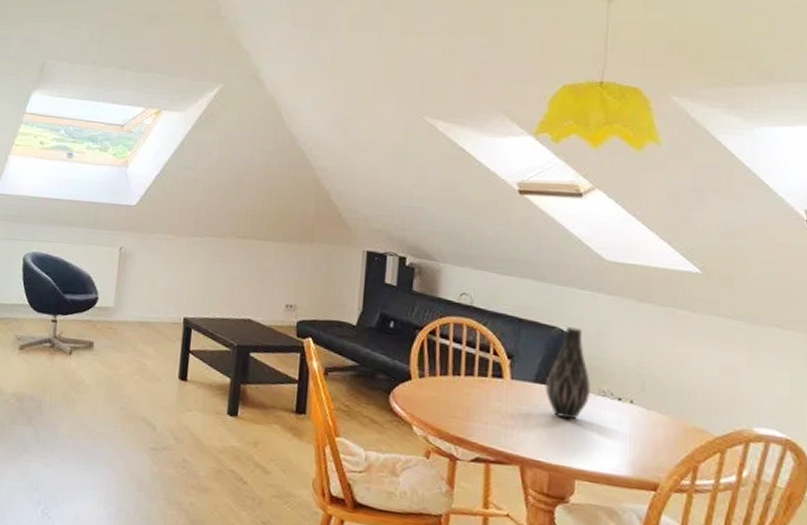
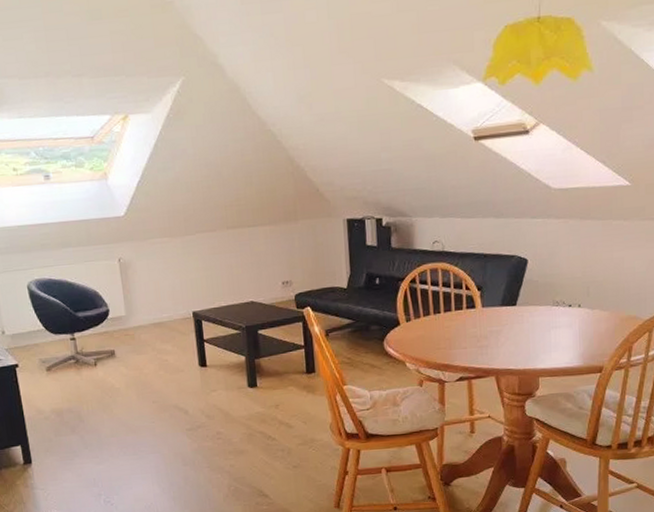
vase: present [545,326,592,420] -> none [510,252,547,331]

